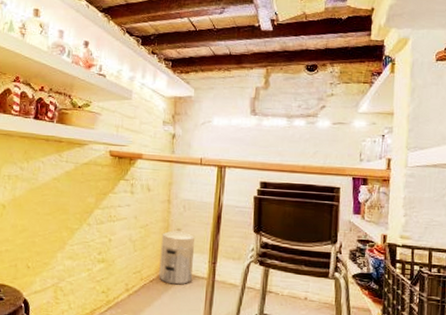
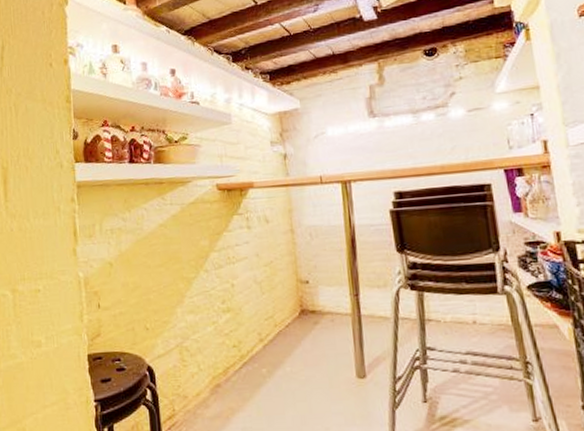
waste bin: present [159,228,196,285] -> none [290,260,334,327]

